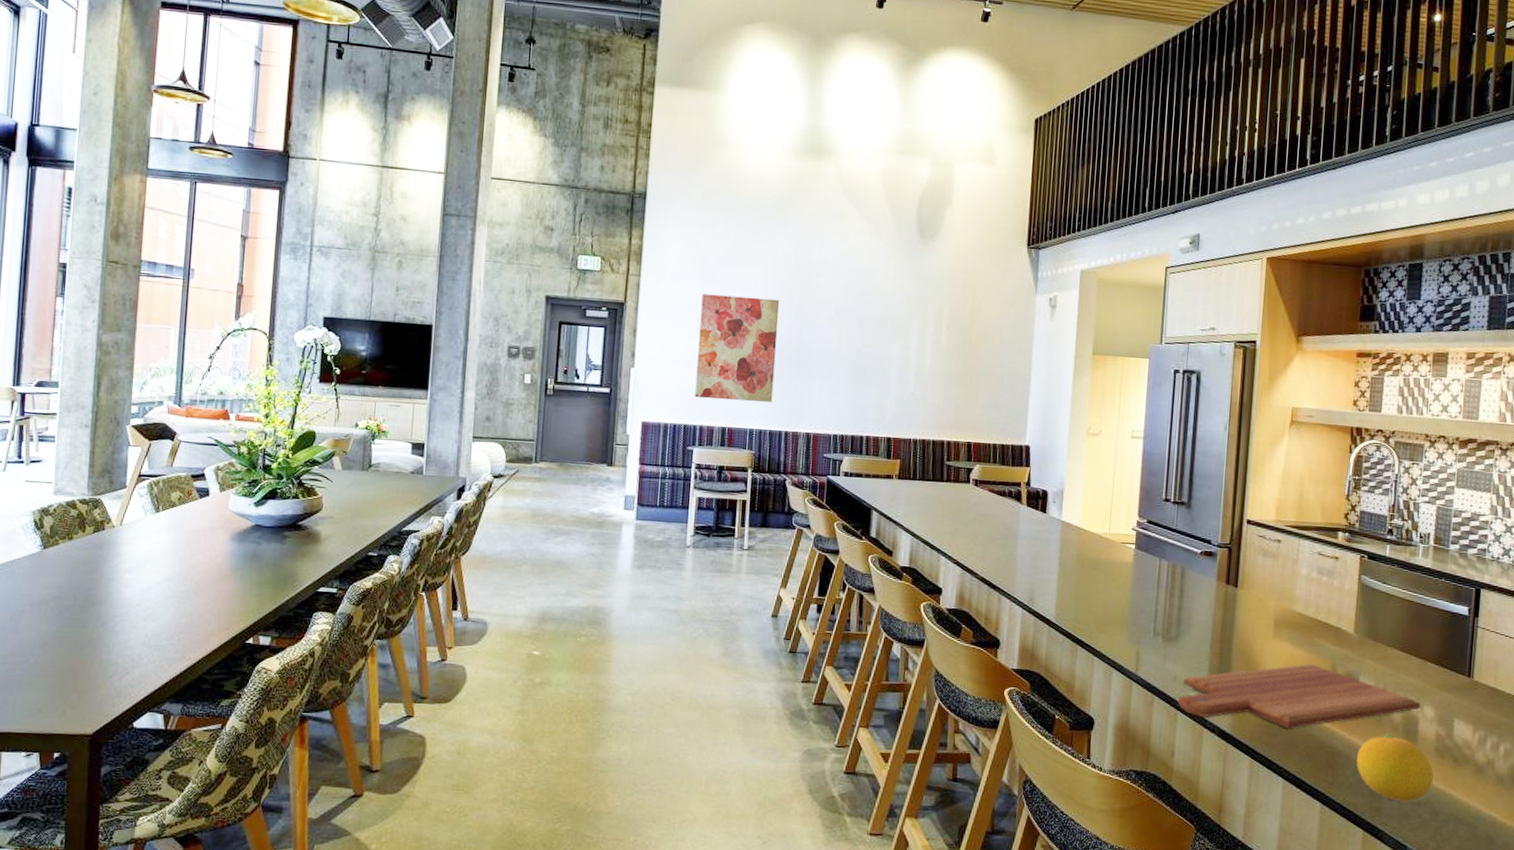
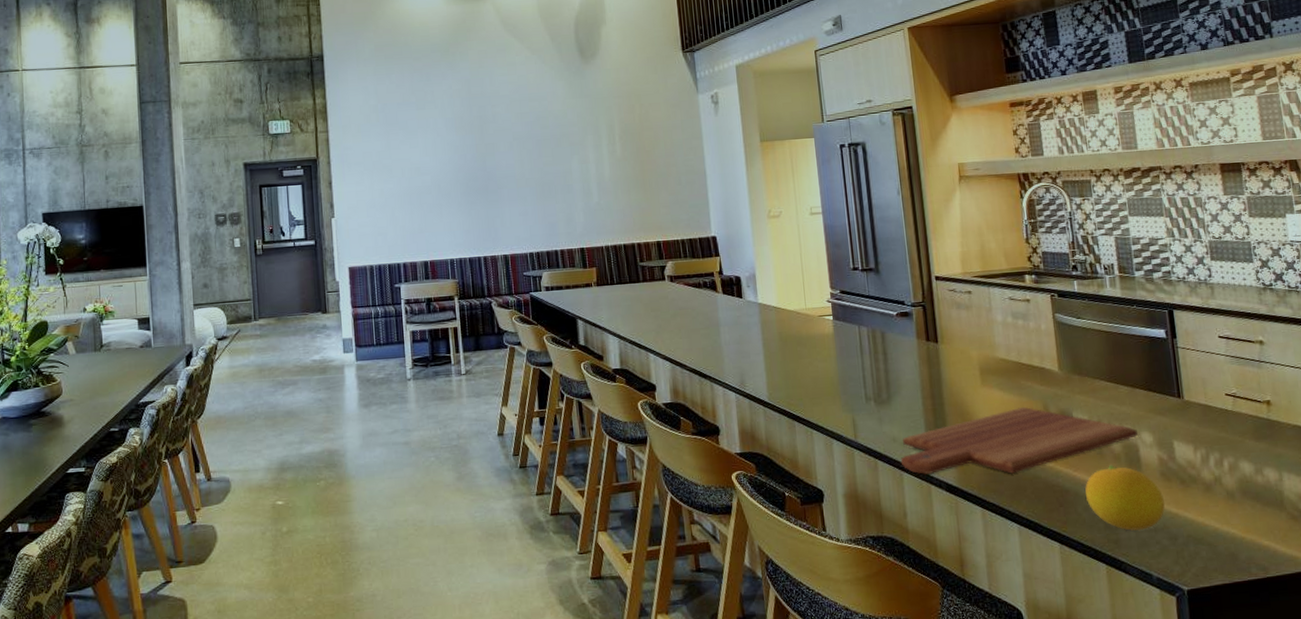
wall art: present [694,294,780,402] -> none [388,134,468,238]

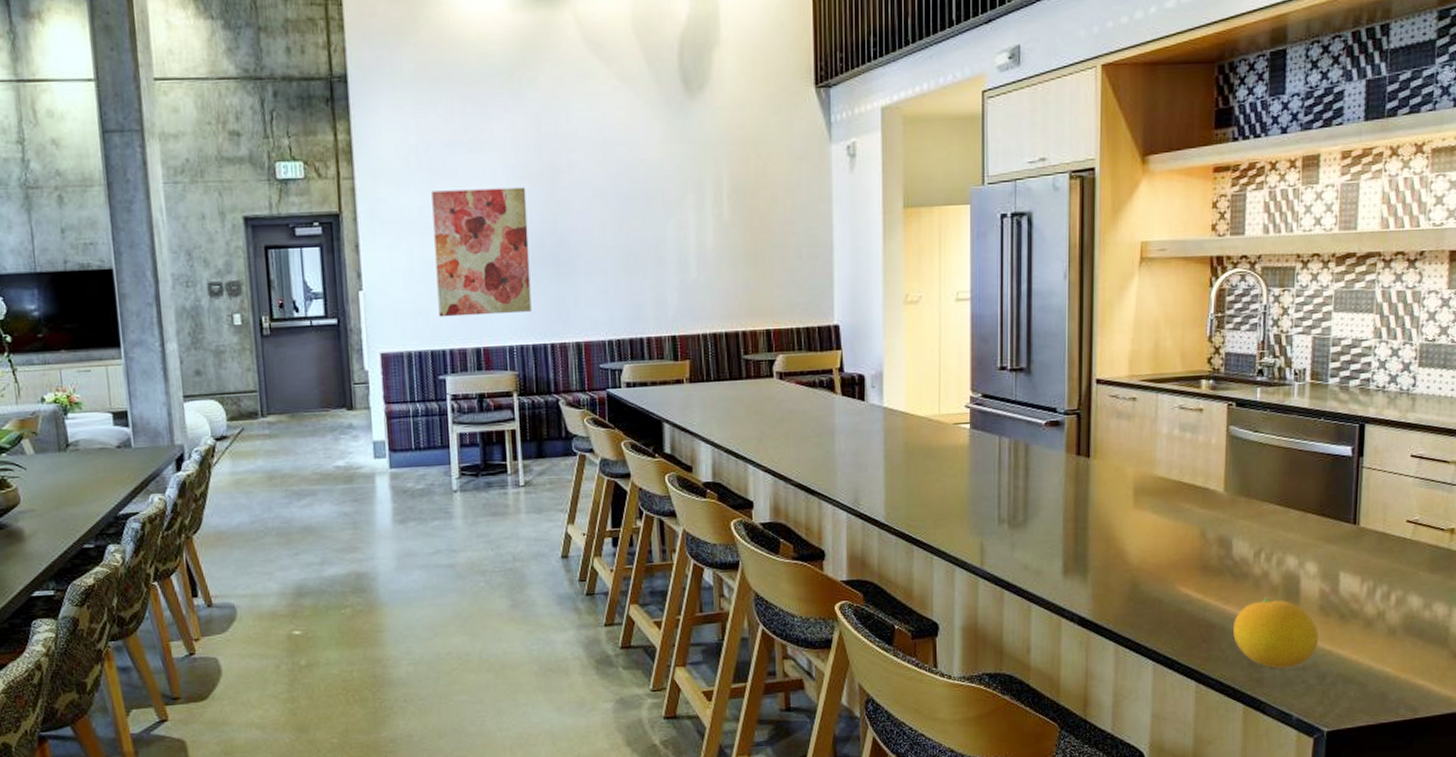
wall art: none [388,134,468,238] -> present [432,187,532,317]
cutting board: present [900,406,1138,475] -> none [1030,531,1301,607]

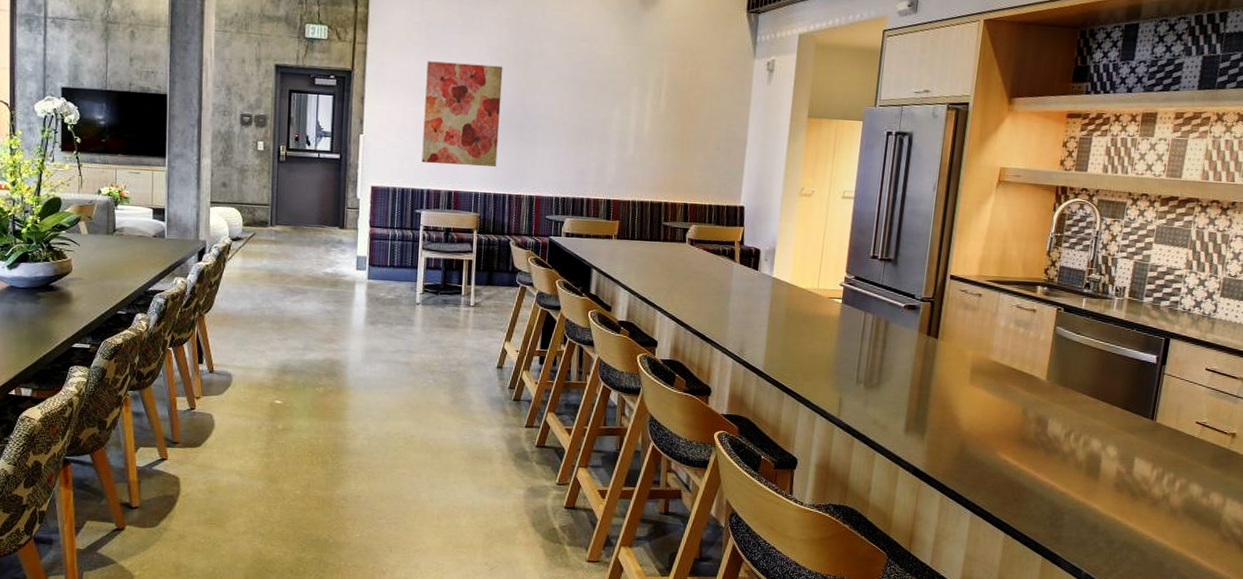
fruit: present [1232,598,1319,669] -> none [1040,471,1112,532]

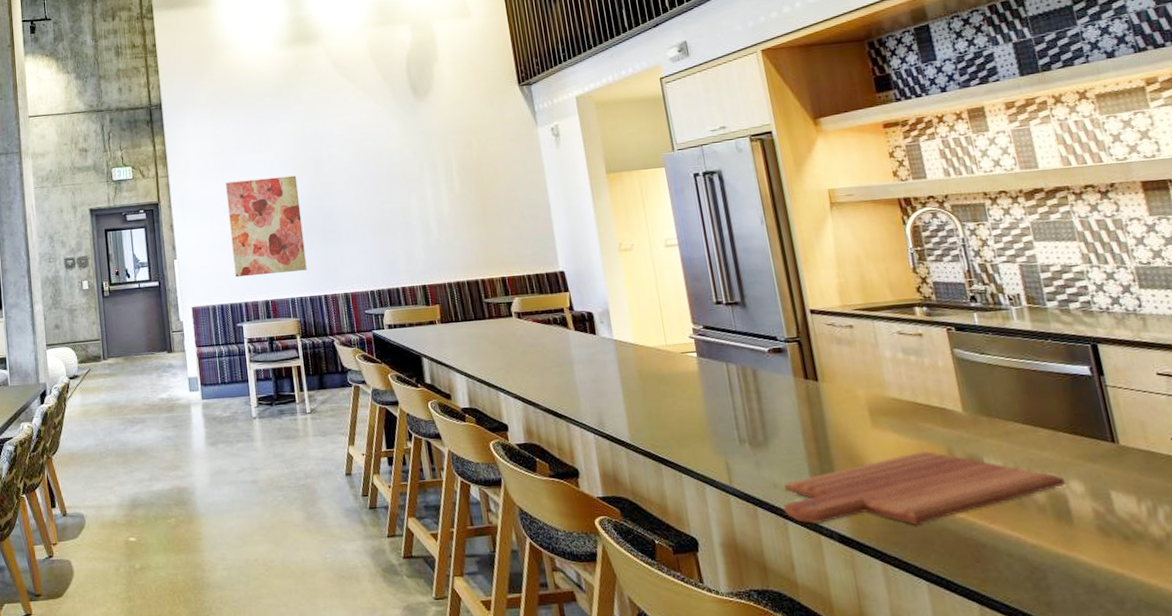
cutting board: none [876,408,1104,467] -> present [783,450,1065,525]

